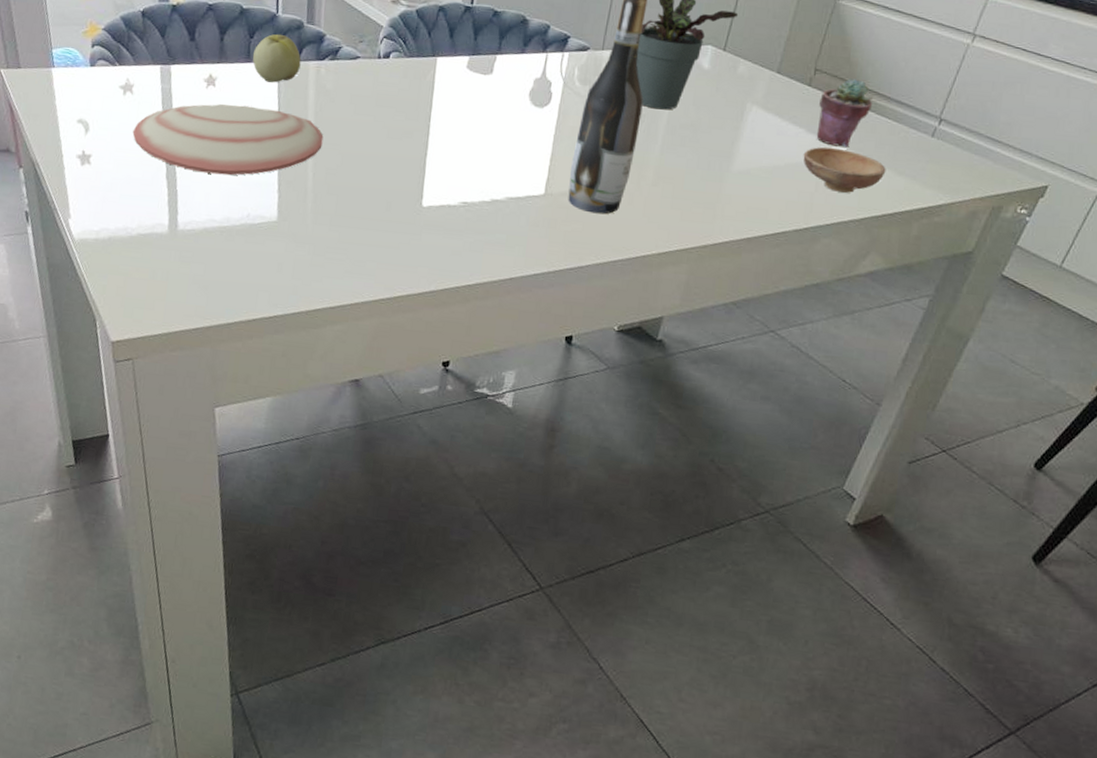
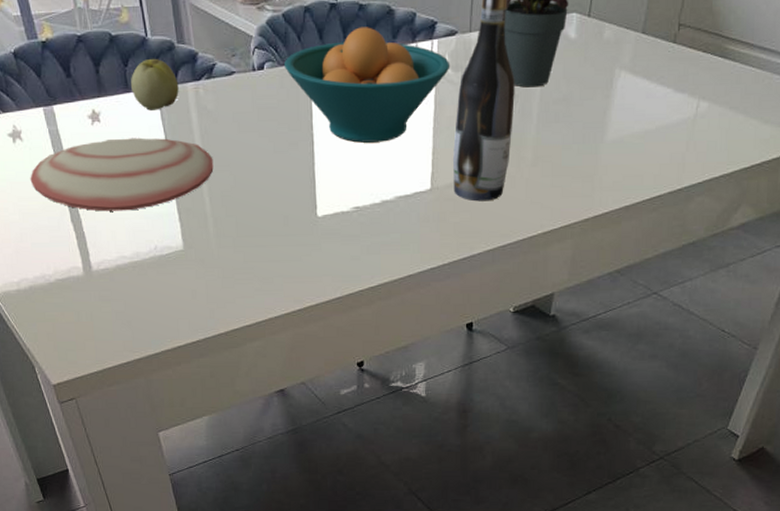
fruit bowl: none [411,31,579,143] -> present [284,27,450,143]
bowl: present [803,146,886,193] -> none [672,104,752,149]
potted succulent: present [816,78,873,147] -> none [684,29,736,102]

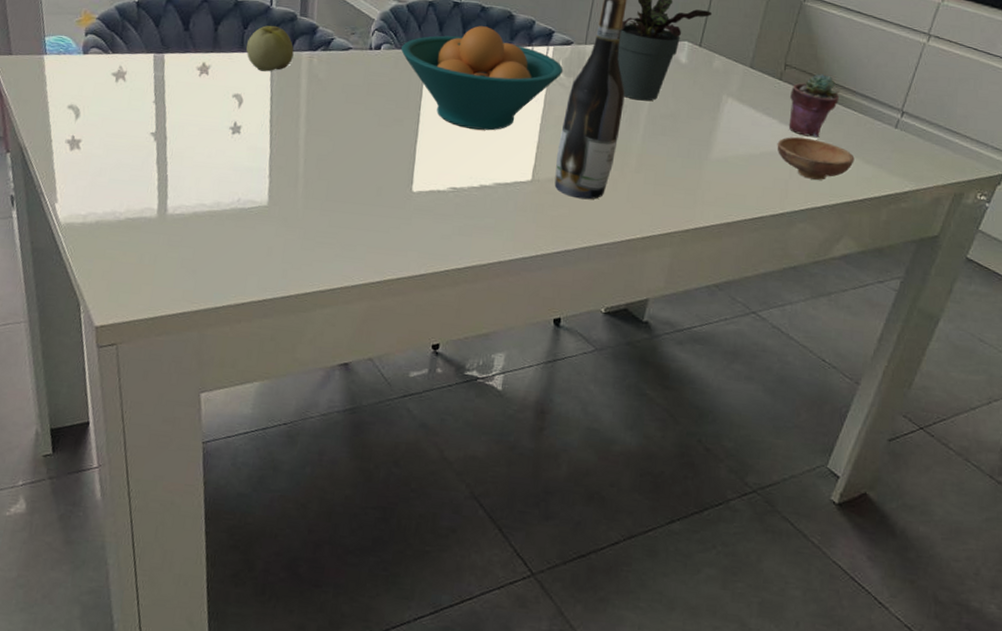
plate: present [30,137,214,212] -> none [123,91,315,161]
bowl: none [672,104,752,149] -> present [777,136,855,180]
potted succulent: none [684,29,736,102] -> present [788,73,839,137]

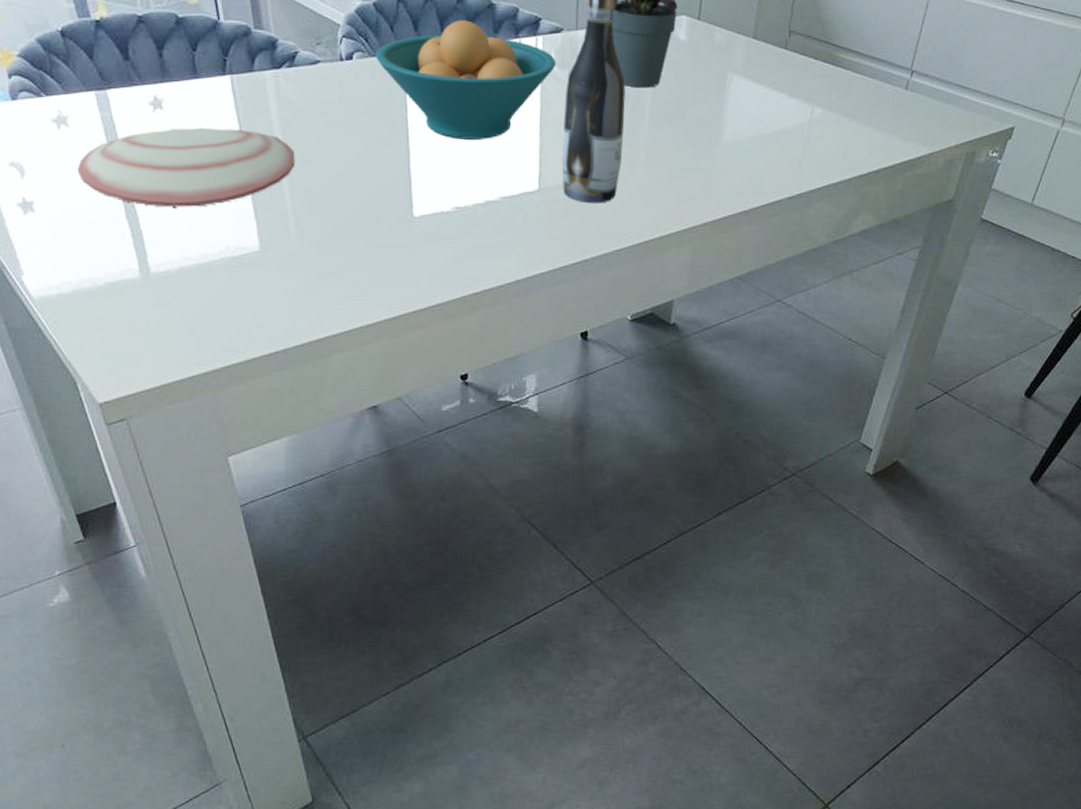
plate: none [123,91,315,161] -> present [77,127,295,207]
apple: present [246,25,294,72] -> none [200,43,256,99]
bowl: present [777,136,855,180] -> none [788,110,867,154]
potted succulent: present [788,73,839,137] -> none [797,38,847,108]

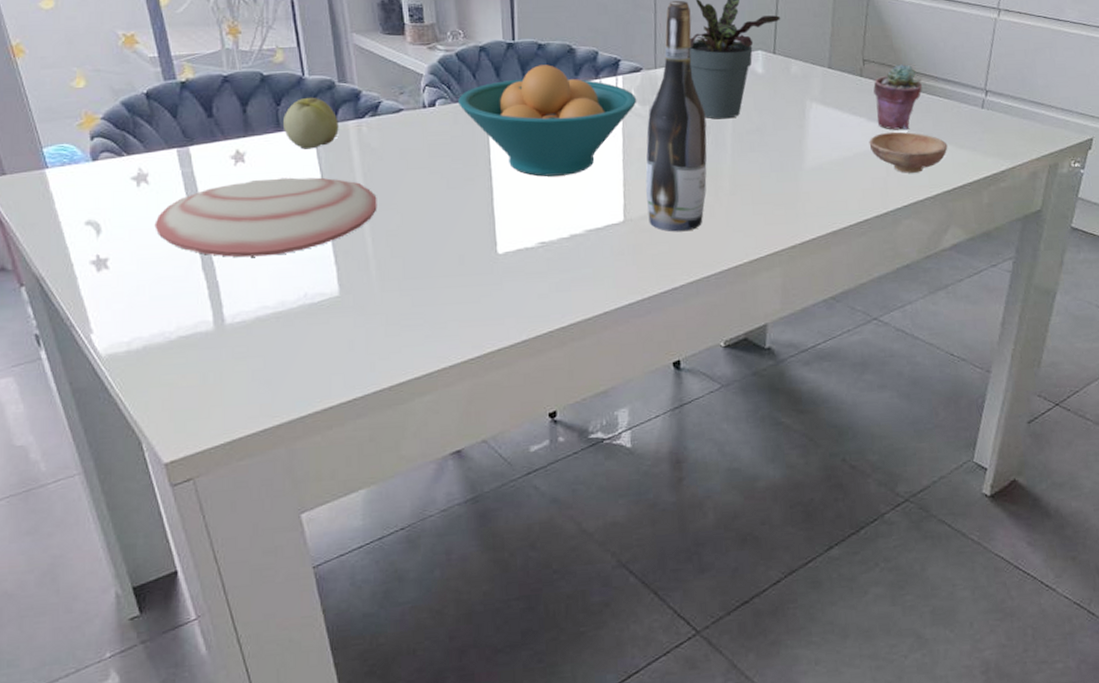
apple: none [200,43,256,99] -> present [283,97,339,149]
bowl: none [788,110,867,154] -> present [869,131,948,173]
potted succulent: none [797,38,847,108] -> present [873,64,922,130]

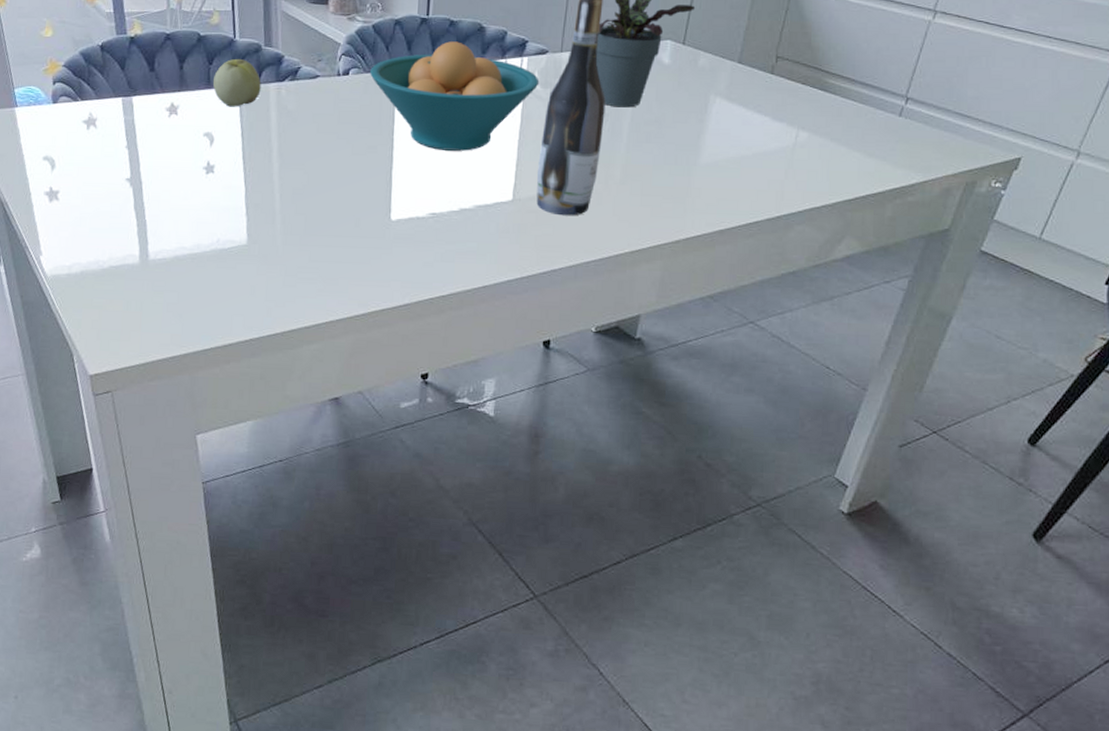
plate: present [154,177,377,258] -> none [98,132,288,202]
bowl: present [869,131,948,173] -> none [770,133,855,178]
potted succulent: present [873,64,922,130] -> none [782,64,837,133]

